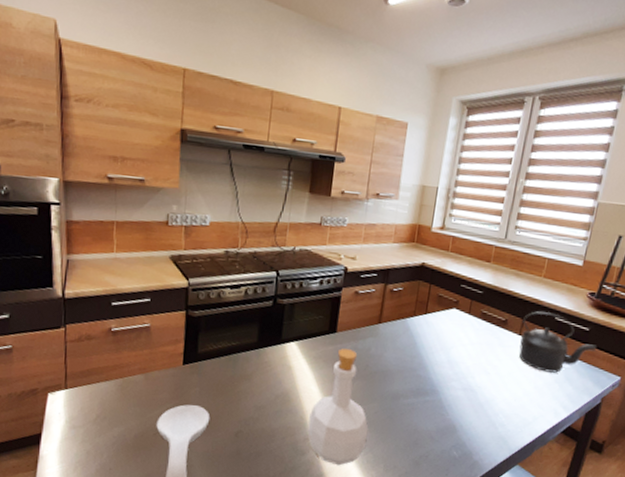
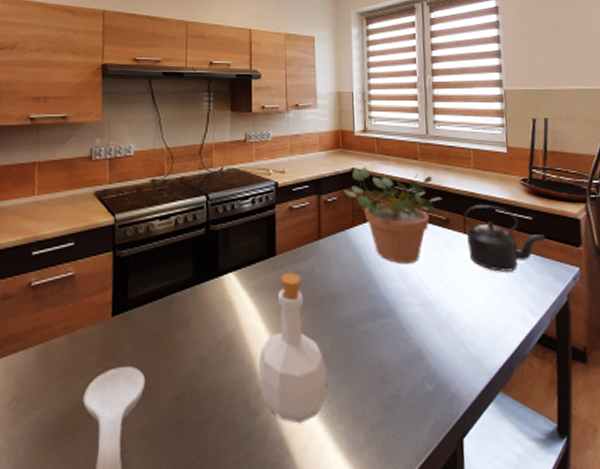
potted plant: none [410,262,506,355] -> present [343,166,442,265]

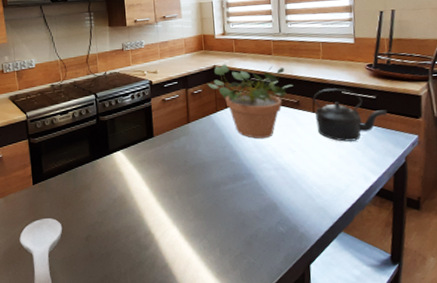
bottle: present [259,273,328,424] -> none [145,149,200,255]

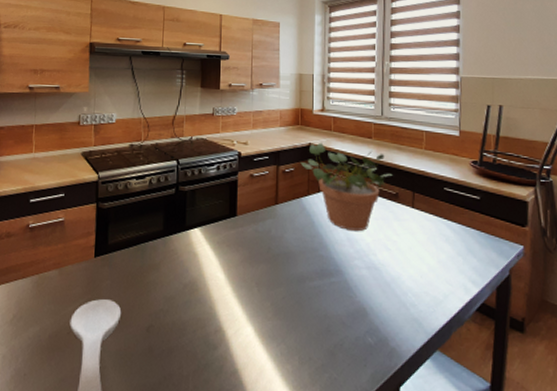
kettle: present [313,88,388,142] -> none [413,183,492,245]

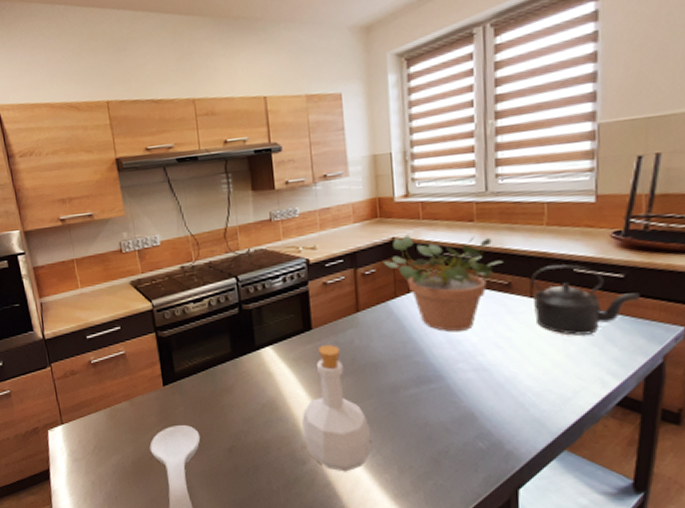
bottle: none [218,232,278,360] -> present [302,345,372,472]
kettle: none [413,183,492,245] -> present [531,264,641,336]

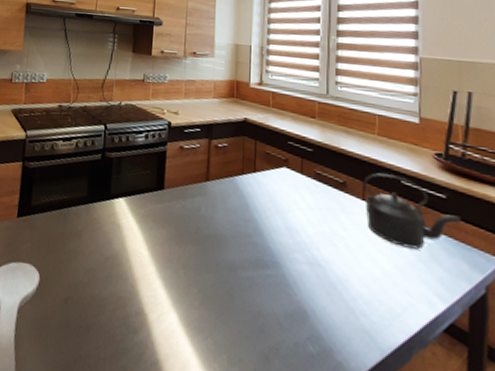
bottle: present [302,345,372,472] -> none [139,207,206,352]
potted plant: present [383,234,503,332] -> none [234,118,340,221]

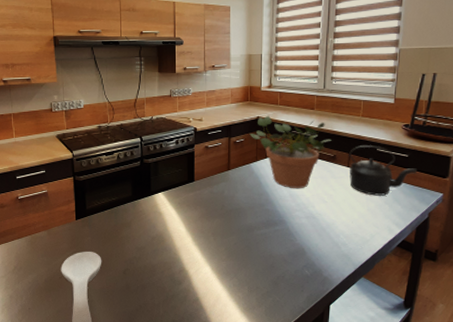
potted plant: none [234,118,340,221] -> present [249,115,332,189]

